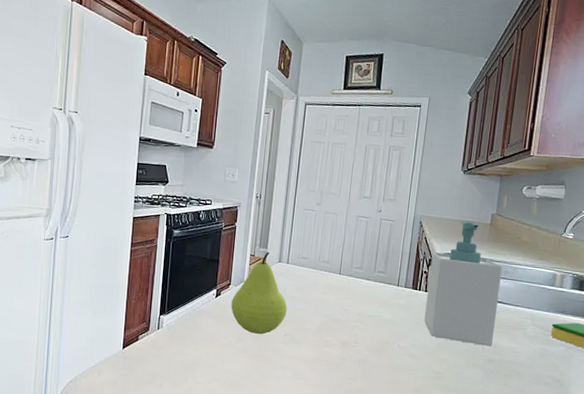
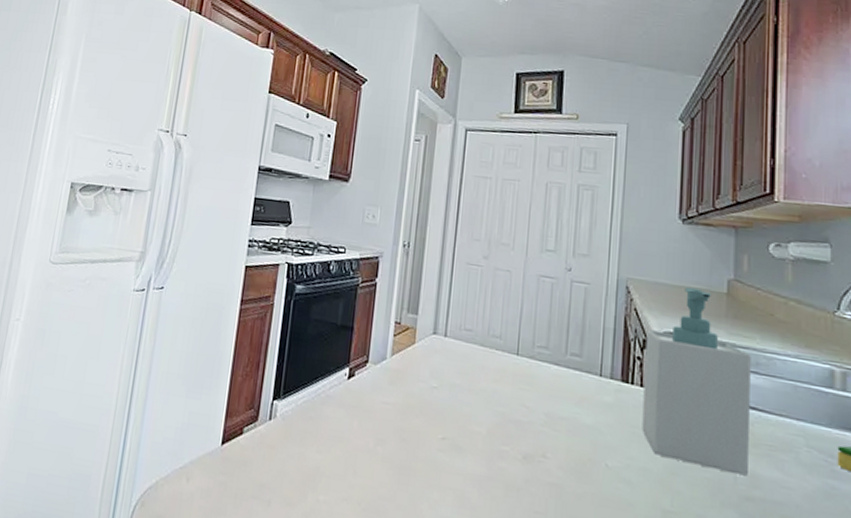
fruit: present [231,251,287,334] -> none [368,318,445,436]

